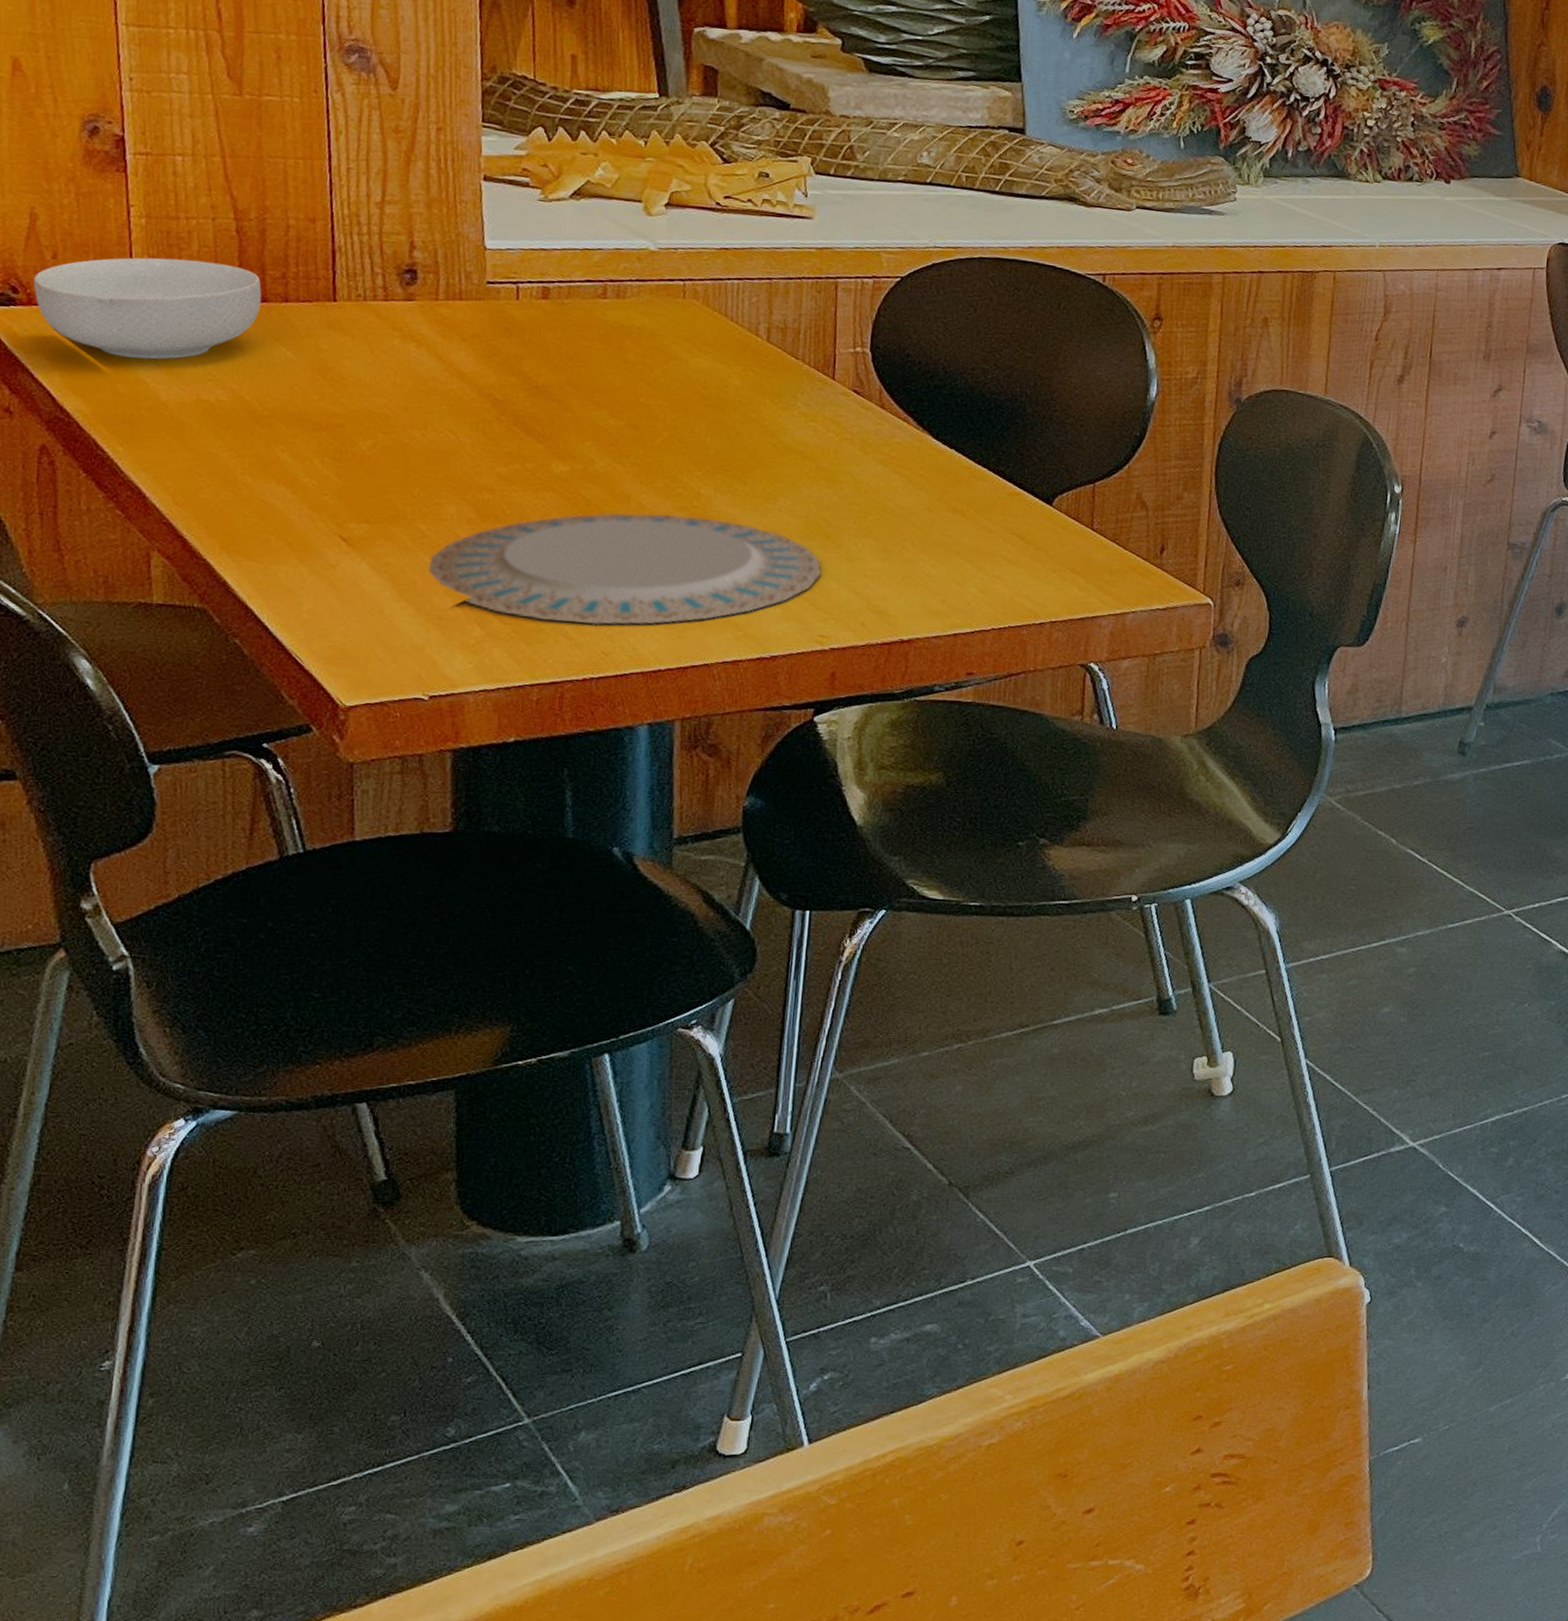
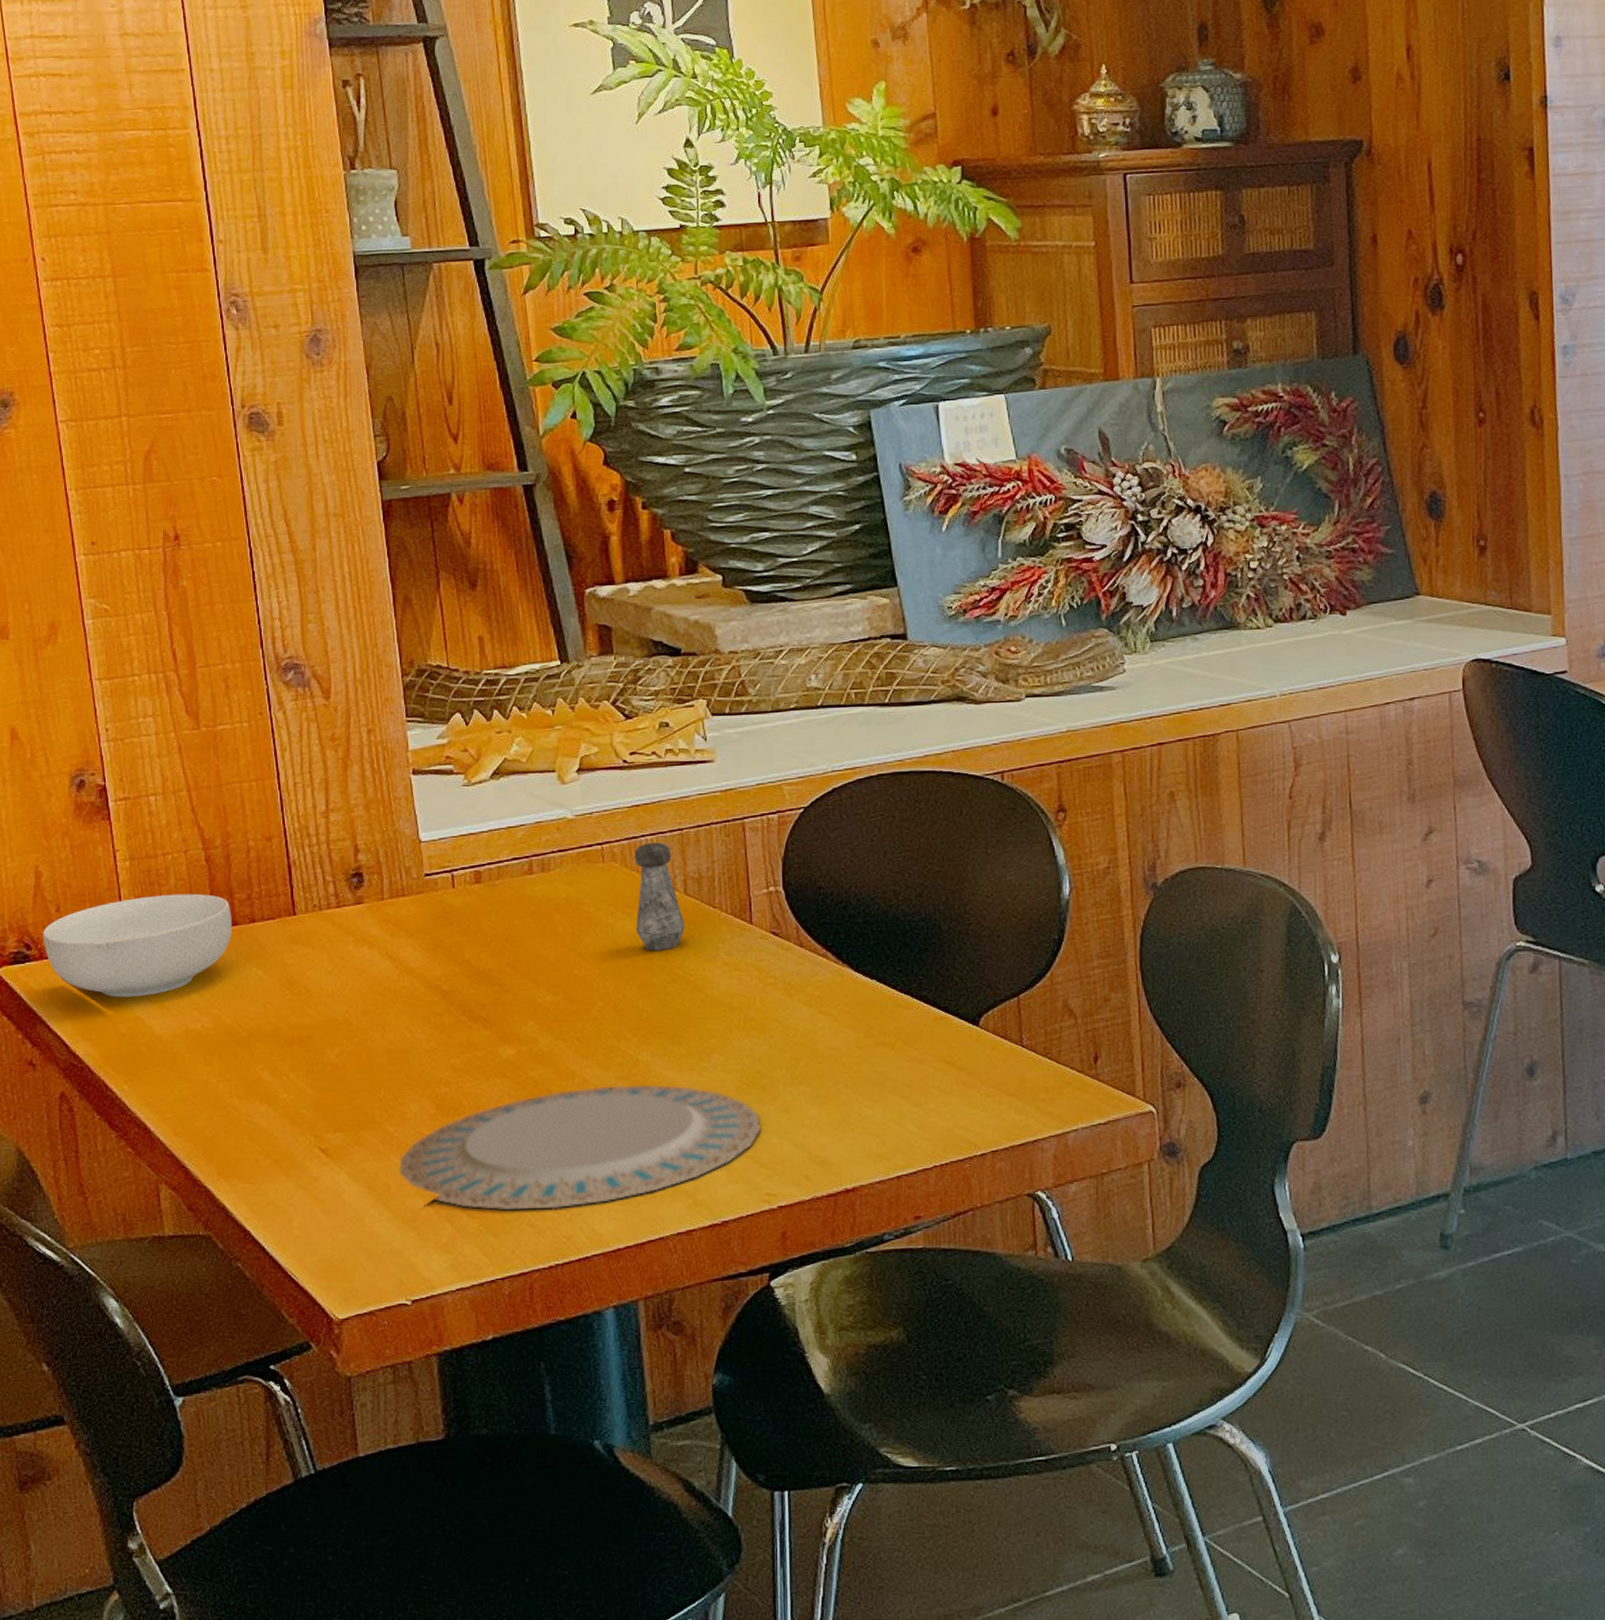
salt shaker: none [711,286,764,393] -> present [634,842,685,951]

